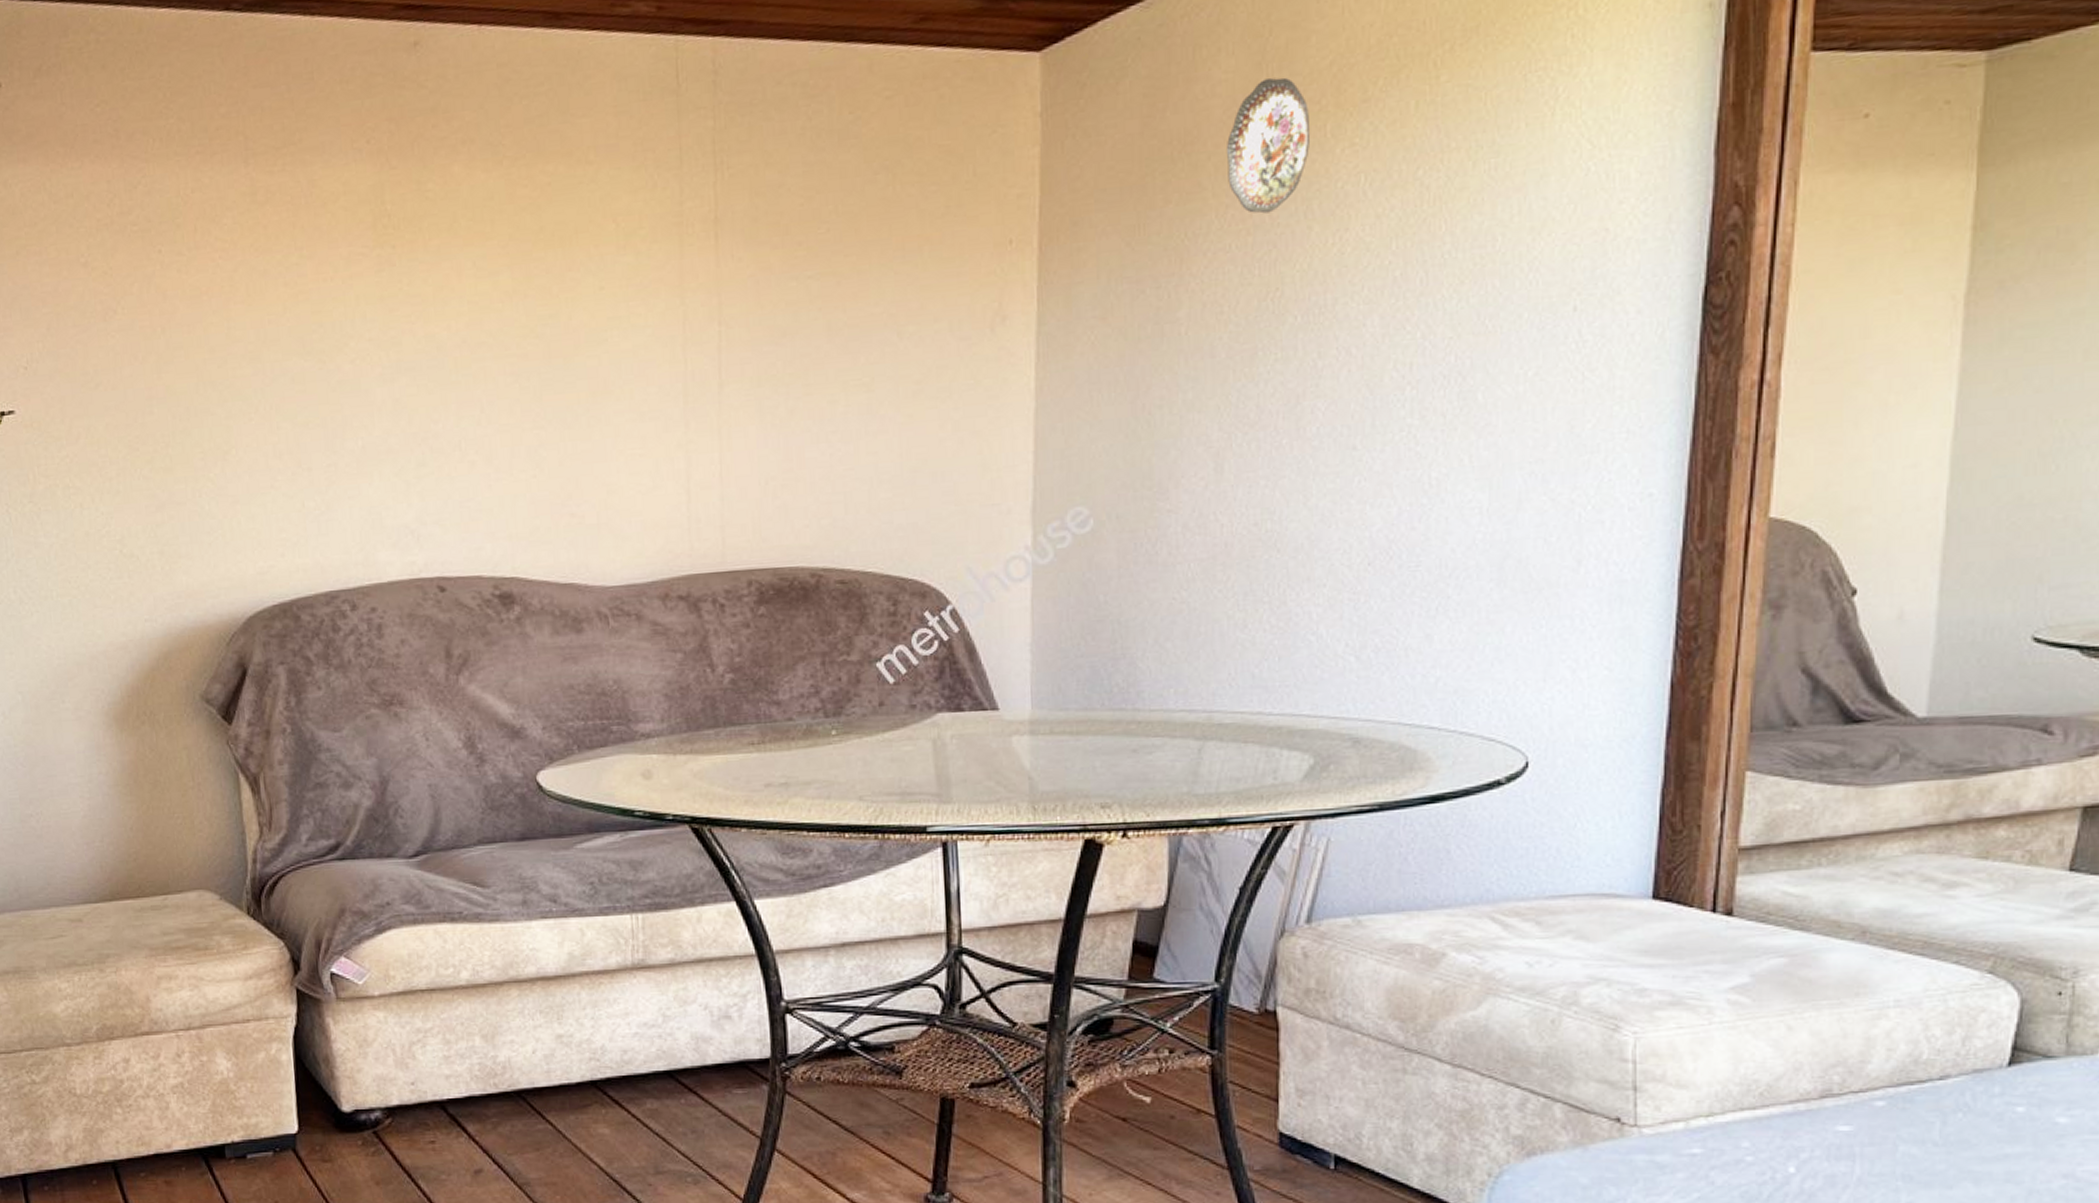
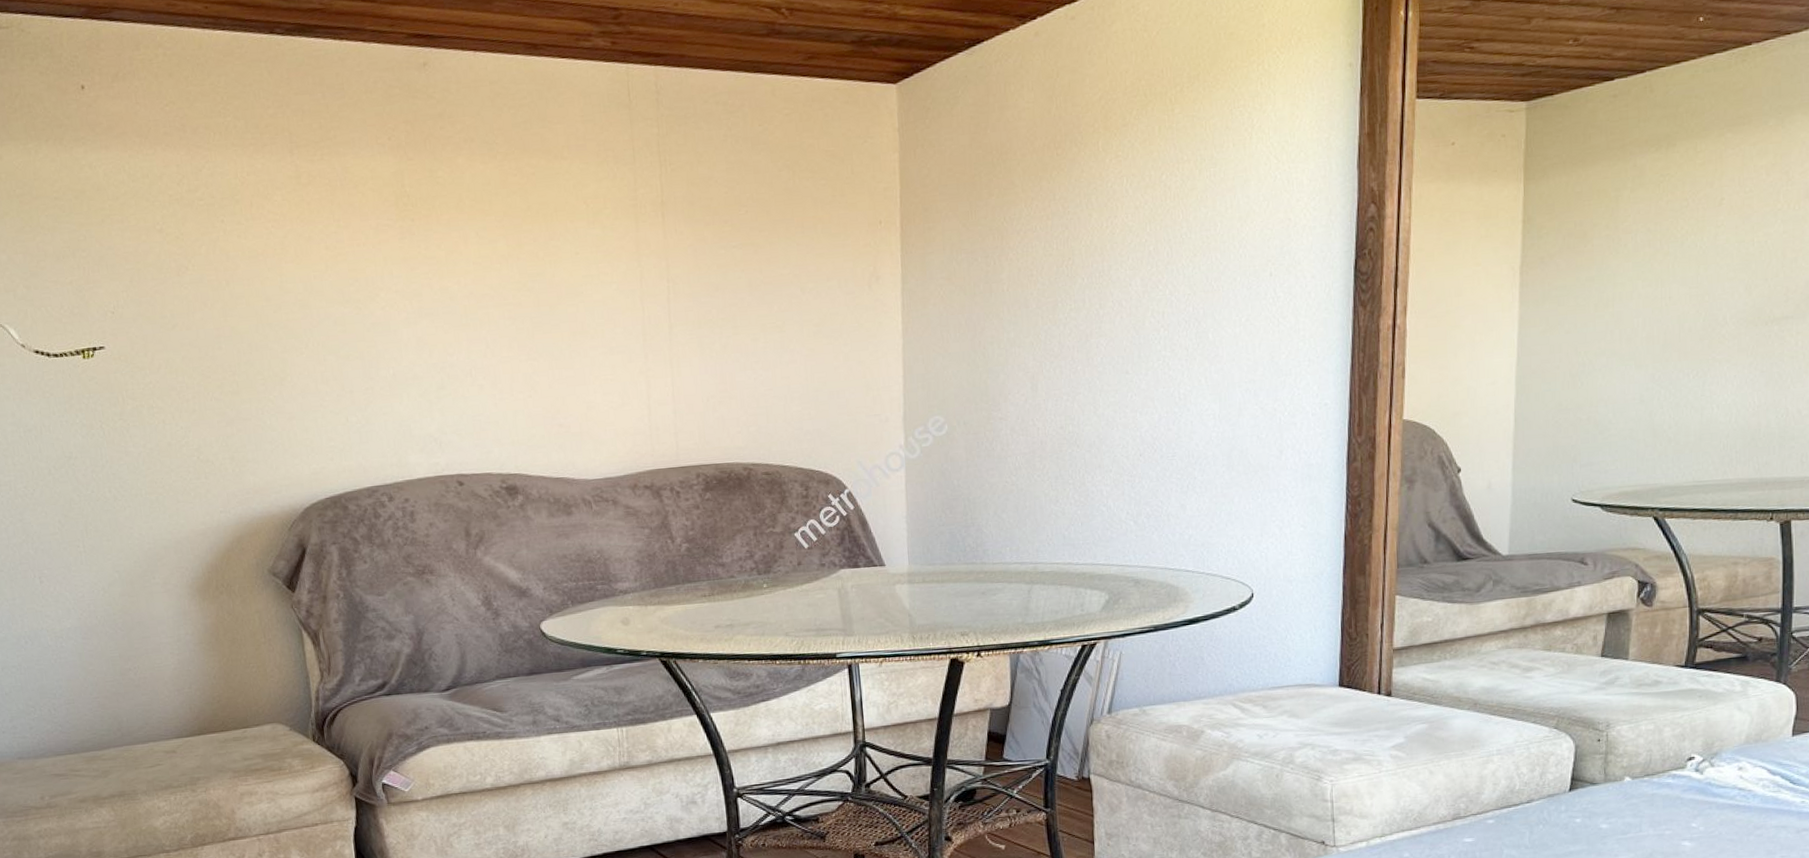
decorative plate: present [1227,77,1311,214] -> none [1031,107,1088,205]

